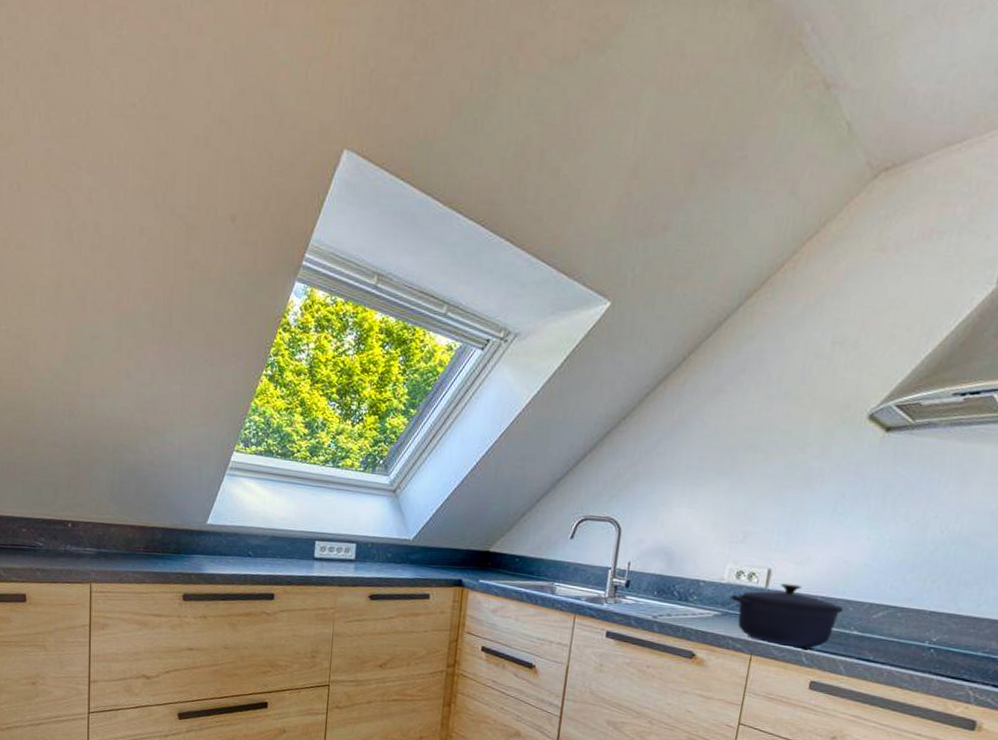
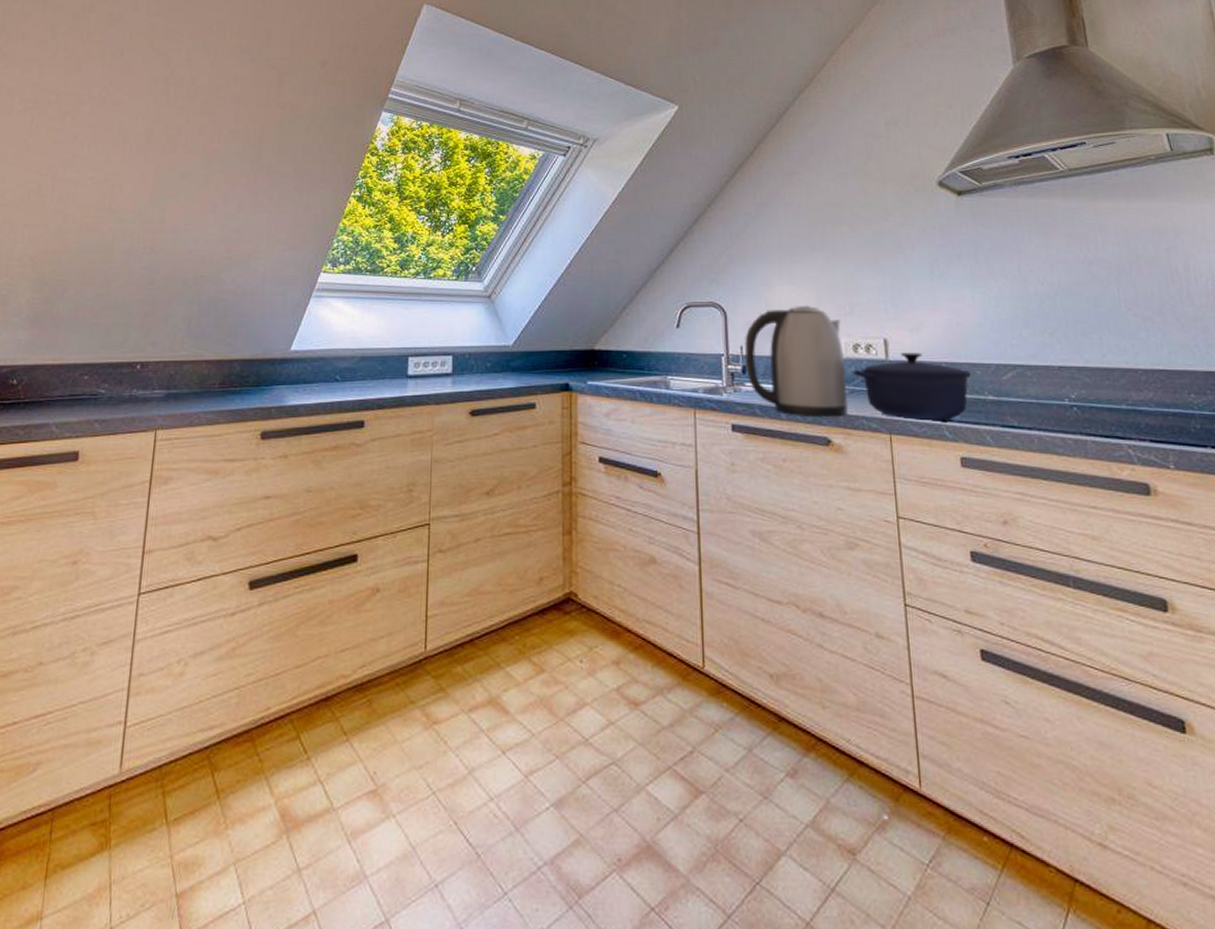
kettle: none [629,529,730,636] -> present [744,305,849,418]

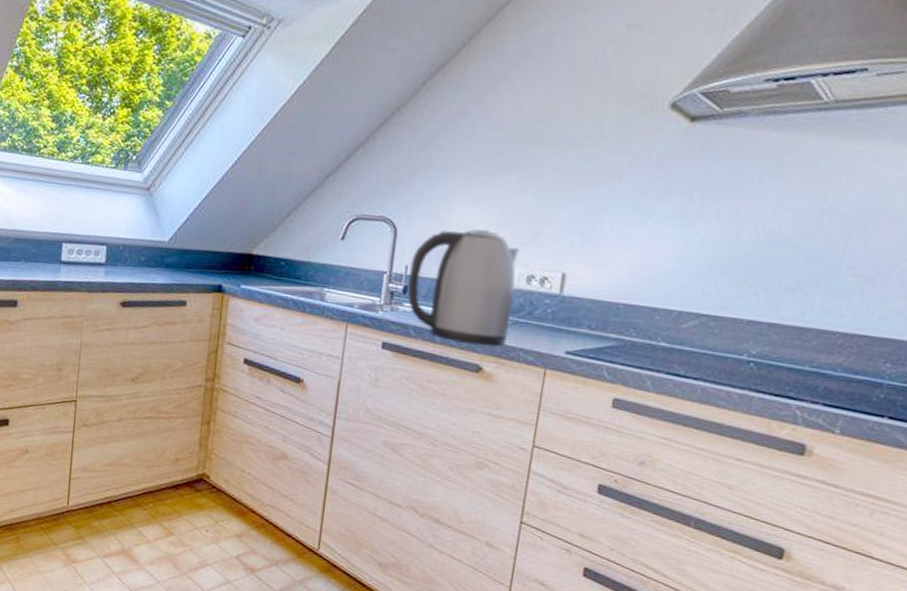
cooking pot: present [853,351,972,420] -> none [521,288,650,361]

